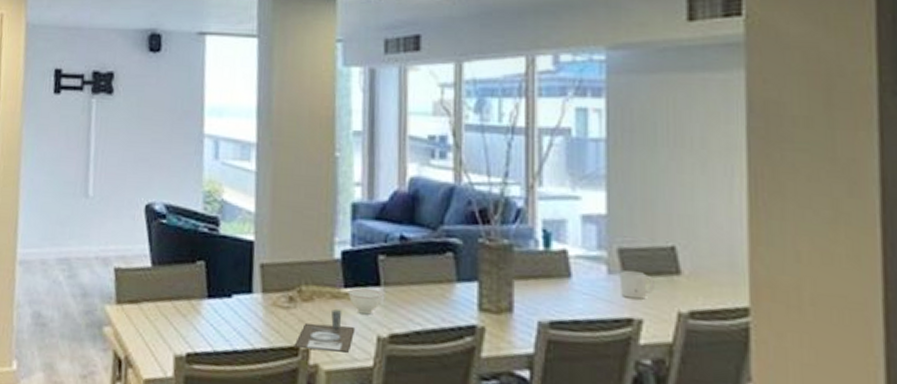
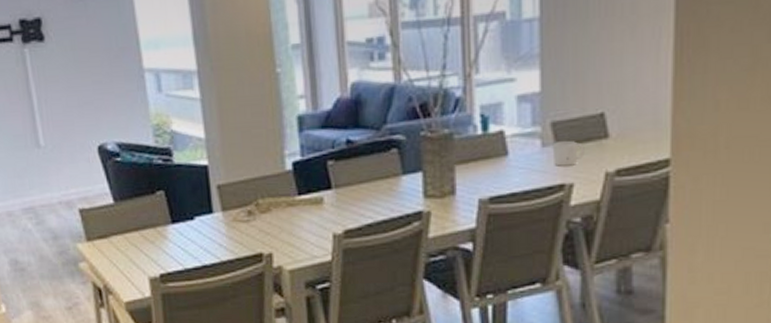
place setting: present [294,309,356,353] -> none [257,216,312,255]
bowl: present [348,287,383,315] -> none [302,192,335,217]

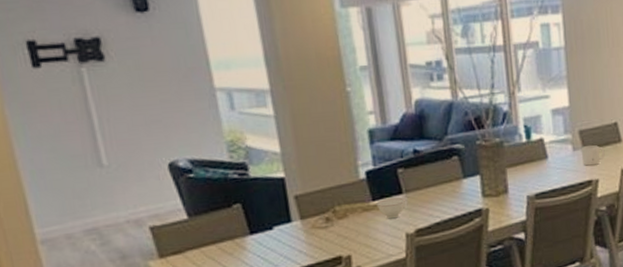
bowl: none [302,192,335,217] -> present [376,196,406,219]

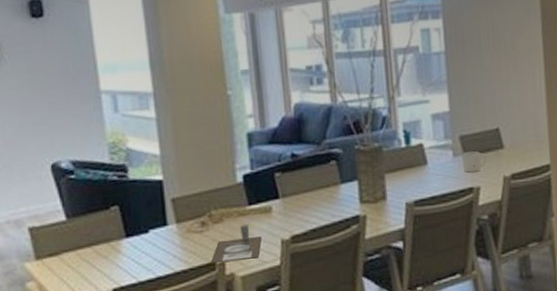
place setting: none [336,220,387,258] -> present [210,225,262,264]
bowl: present [376,196,406,219] -> none [252,201,283,225]

